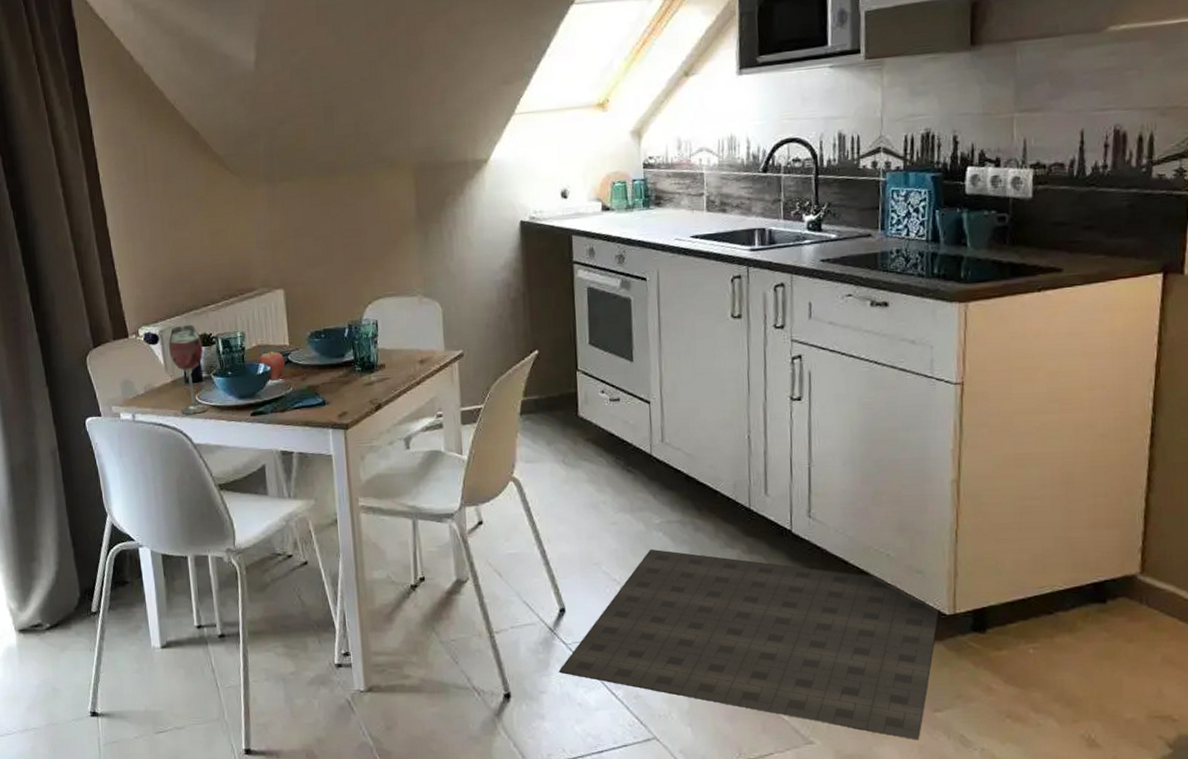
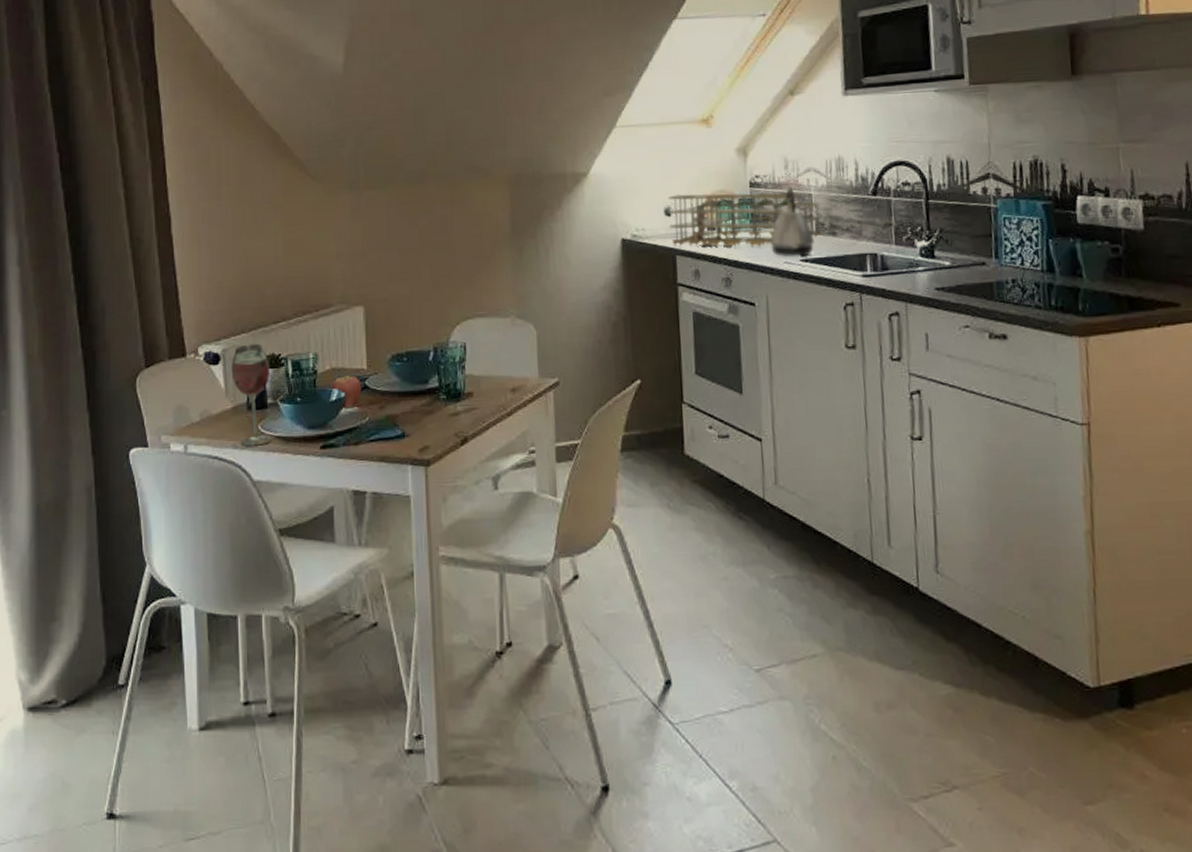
doormat: present [558,549,939,741] -> none [664,610,1083,841]
dish rack: none [565,172,711,227] -> present [668,192,821,247]
kettle: none [661,166,705,234] -> present [769,187,815,257]

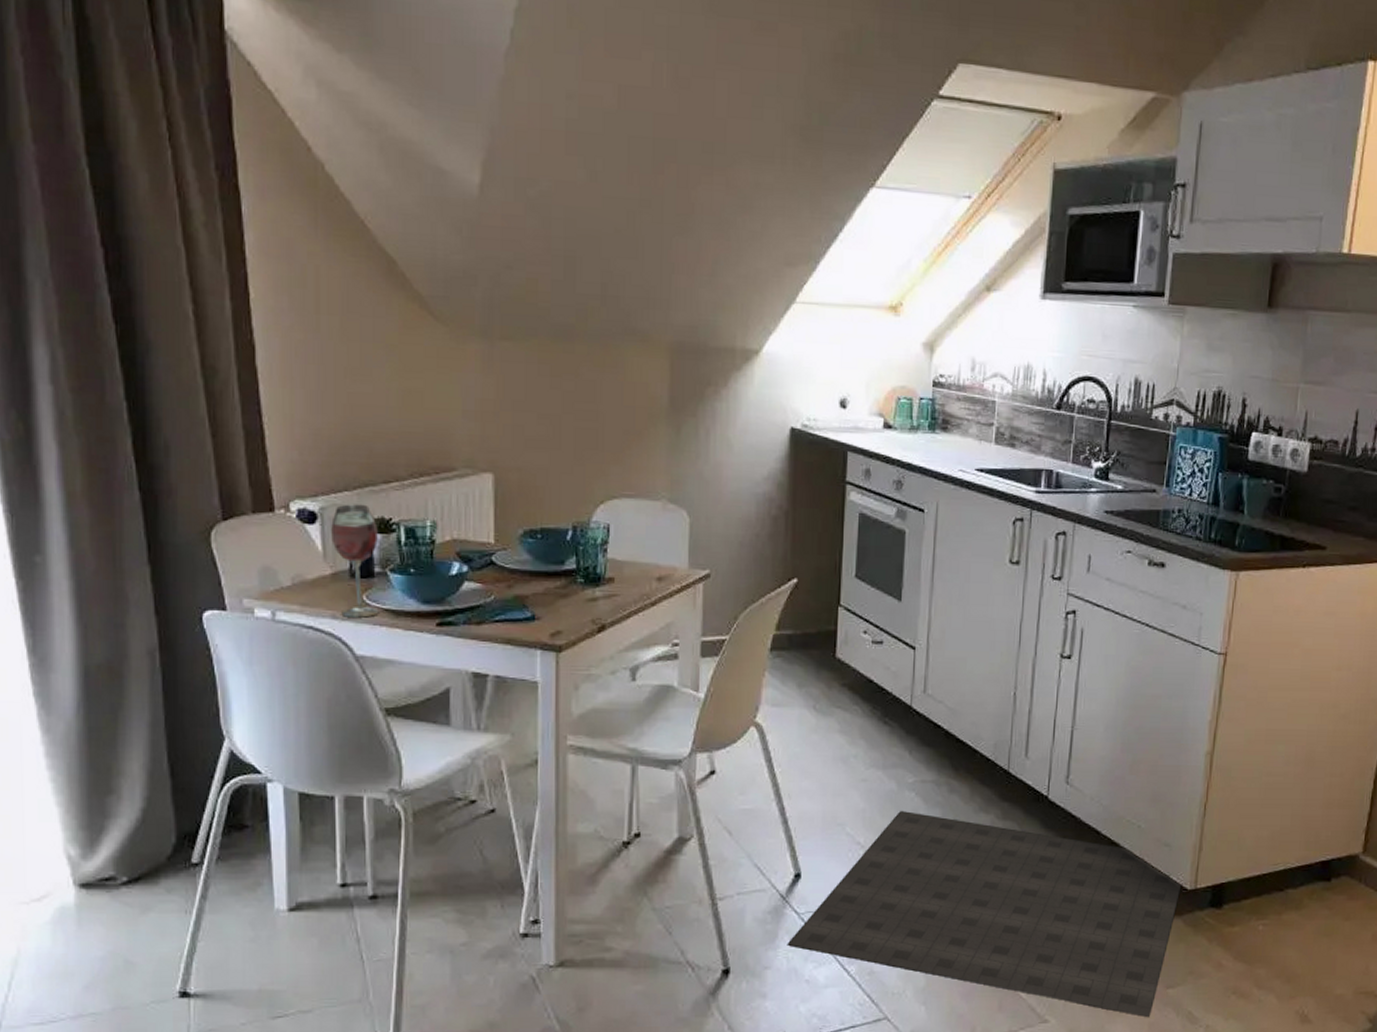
fruit: present [330,369,362,409] -> none [450,541,488,585]
doormat: none [664,610,1083,841] -> present [787,811,1182,1018]
dish rack: present [668,192,821,247] -> none [843,386,1001,451]
kettle: present [769,187,815,257] -> none [946,390,993,466]

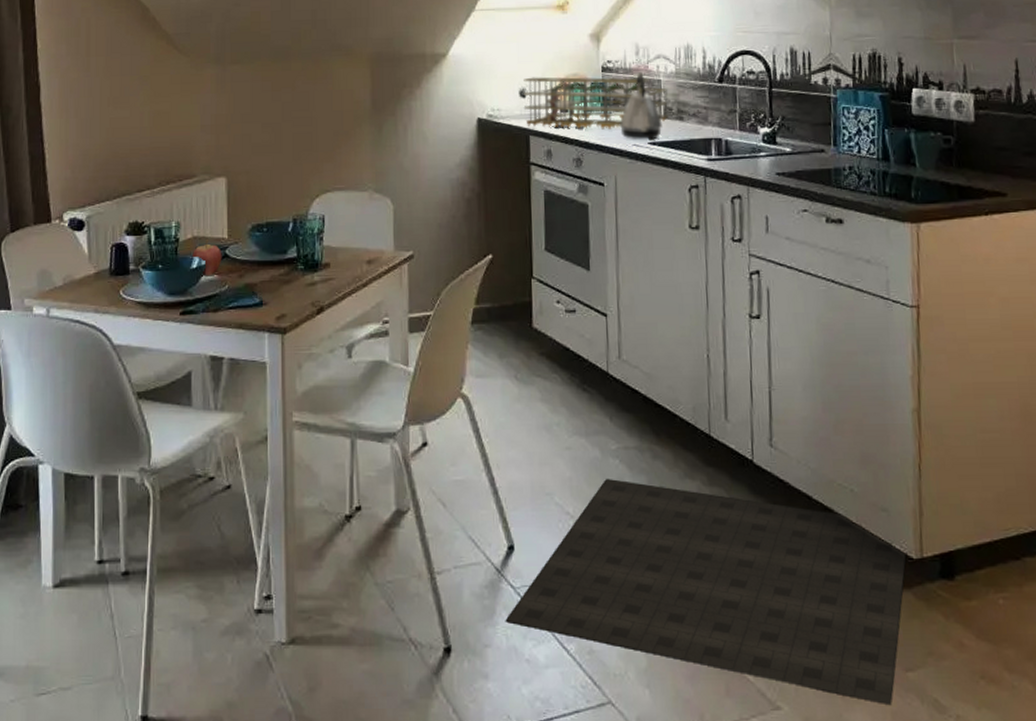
wineglass: present [331,504,379,618] -> none [95,211,133,311]
fruit: none [450,541,488,585] -> present [191,238,222,277]
dish rack: none [843,386,1001,451] -> present [523,77,669,130]
kettle: none [946,390,993,466] -> present [619,72,663,140]

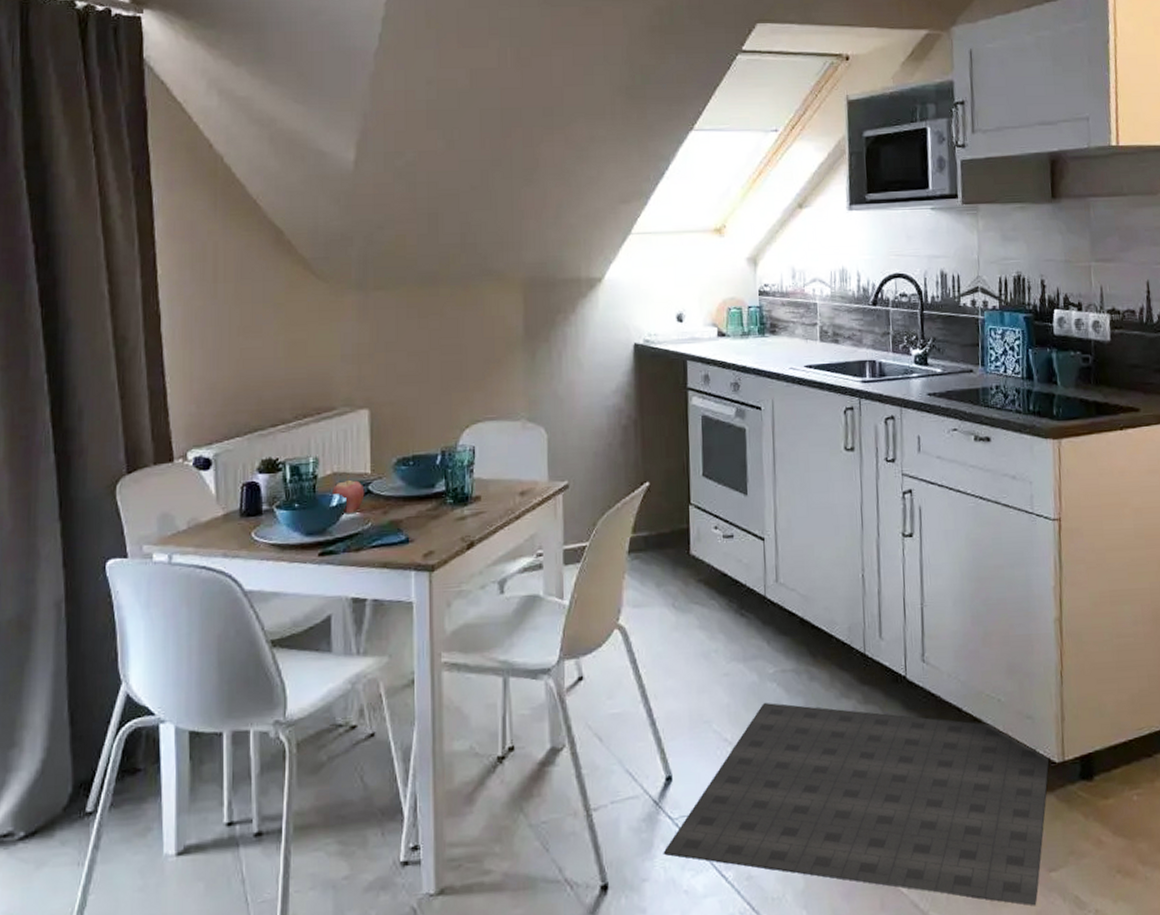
dish rack: present [523,77,669,130] -> none [680,301,825,353]
kettle: present [619,72,663,140] -> none [776,296,819,363]

